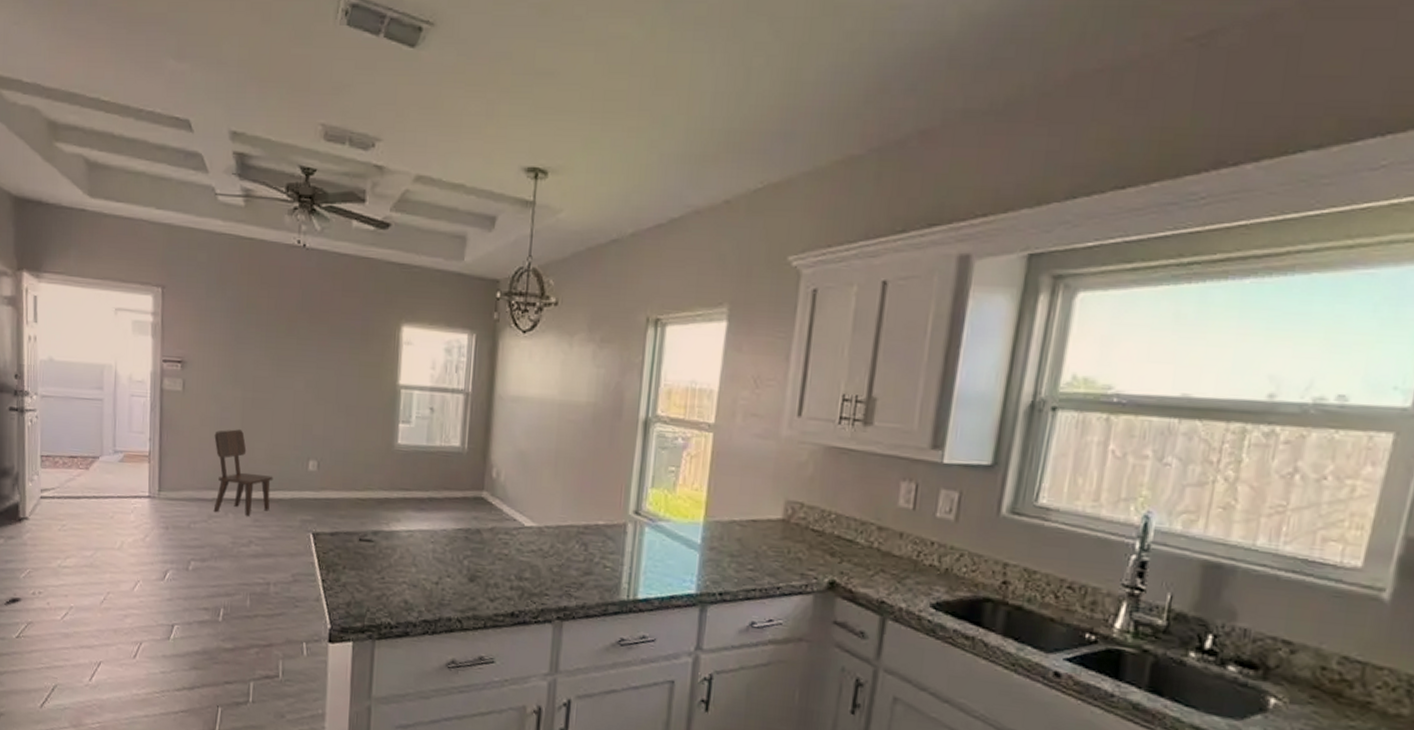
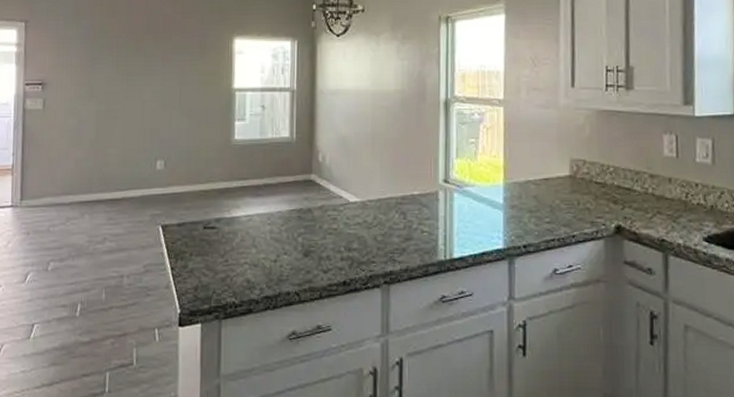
dining chair: present [213,429,274,516] -> none [71,139,125,216]

